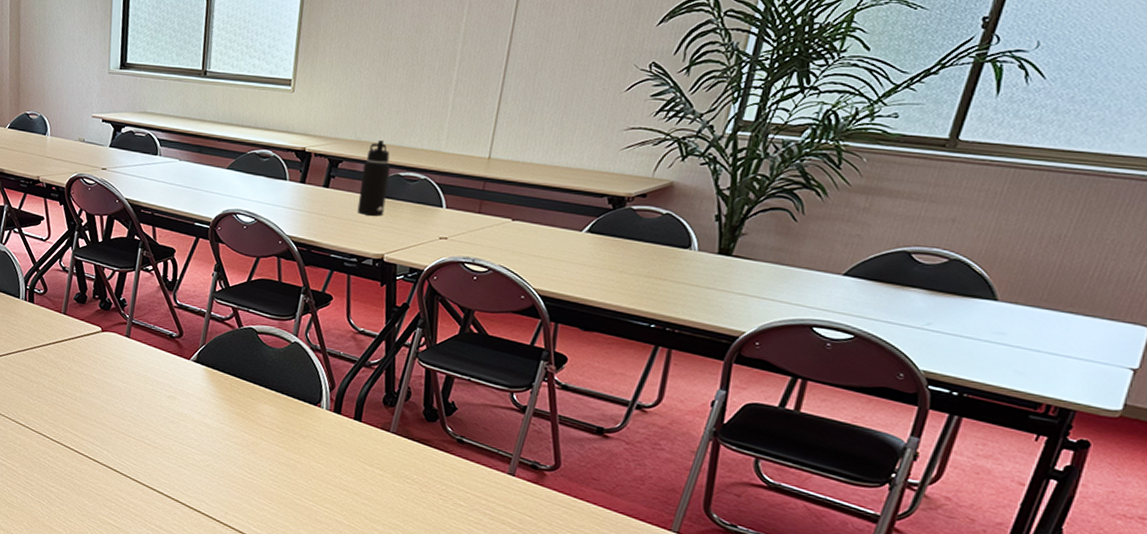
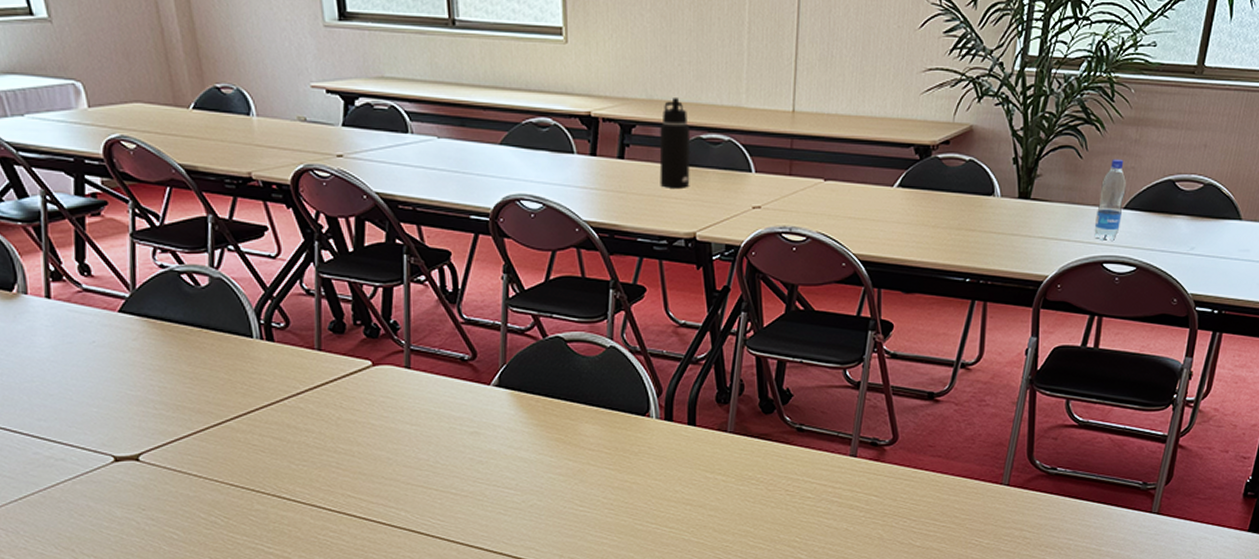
bottle: none [804,224,849,306] -> present [1094,158,1126,240]

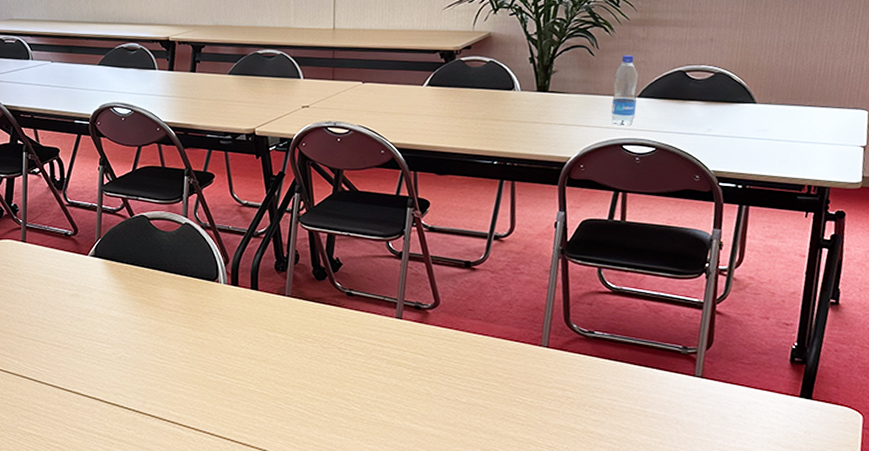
water bottle: present [659,98,691,188] -> none [224,23,249,94]

